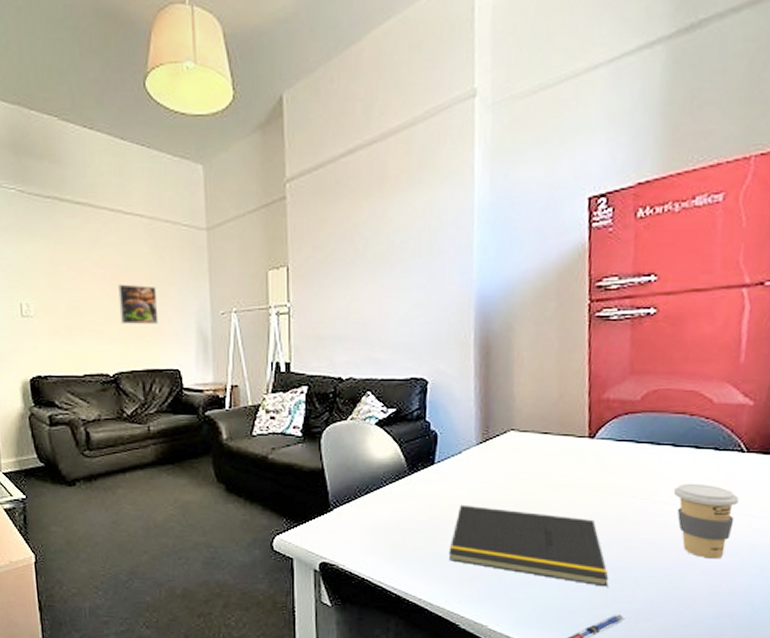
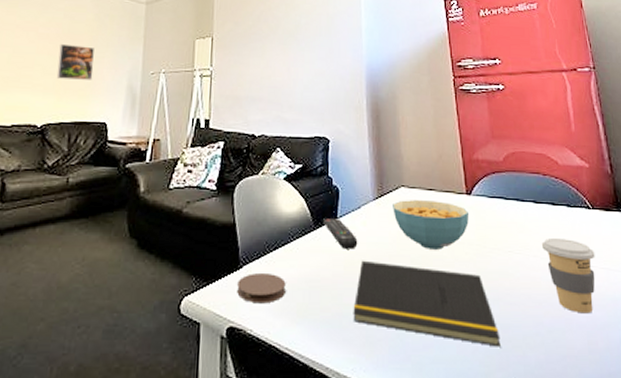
coaster: none [328,515,378,543] -> present [237,272,286,304]
remote control: none [419,464,457,494] -> present [323,218,358,249]
cereal bowl: none [498,444,589,495] -> present [393,200,469,250]

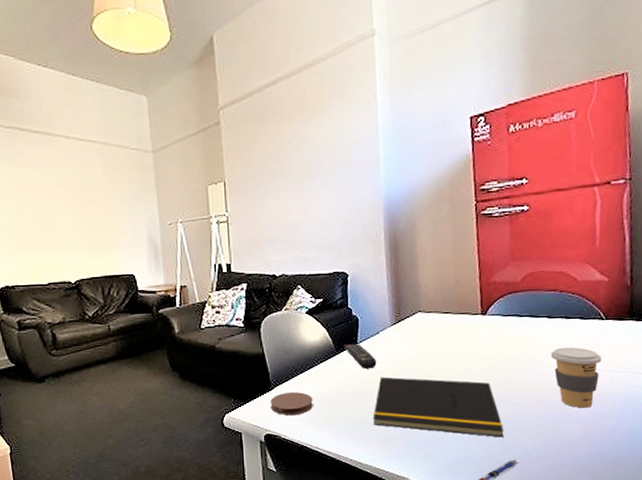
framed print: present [56,43,94,80] -> none [76,201,114,237]
cereal bowl: present [393,200,469,250] -> none [409,322,482,364]

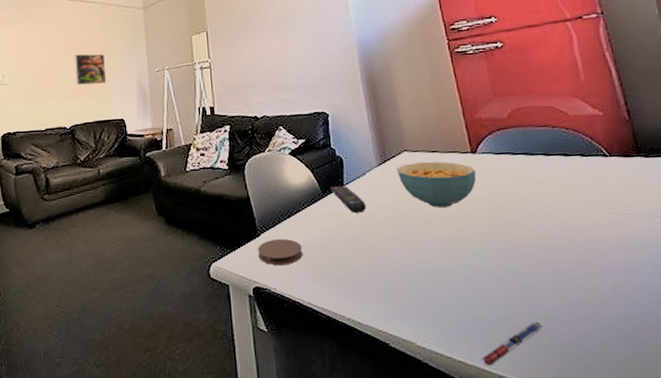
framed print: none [76,201,114,237] -> present [75,54,107,85]
notepad: present [373,376,504,438] -> none [368,221,520,294]
cereal bowl: none [409,322,482,364] -> present [397,161,476,208]
coffee cup: present [550,347,602,408] -> none [555,188,618,259]

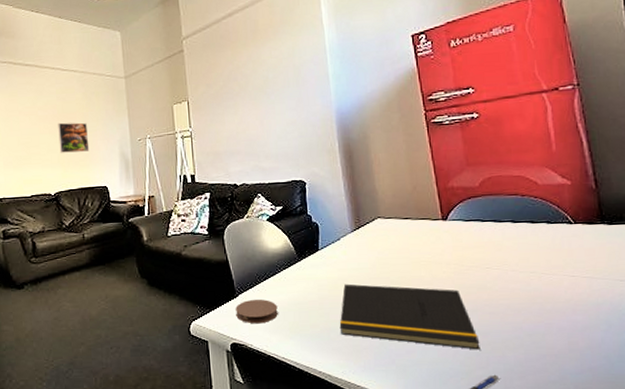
remote control: present [331,186,366,213] -> none [306,250,340,276]
notepad: none [368,221,520,294] -> present [339,284,480,350]
cereal bowl: present [397,161,476,208] -> none [370,228,445,271]

